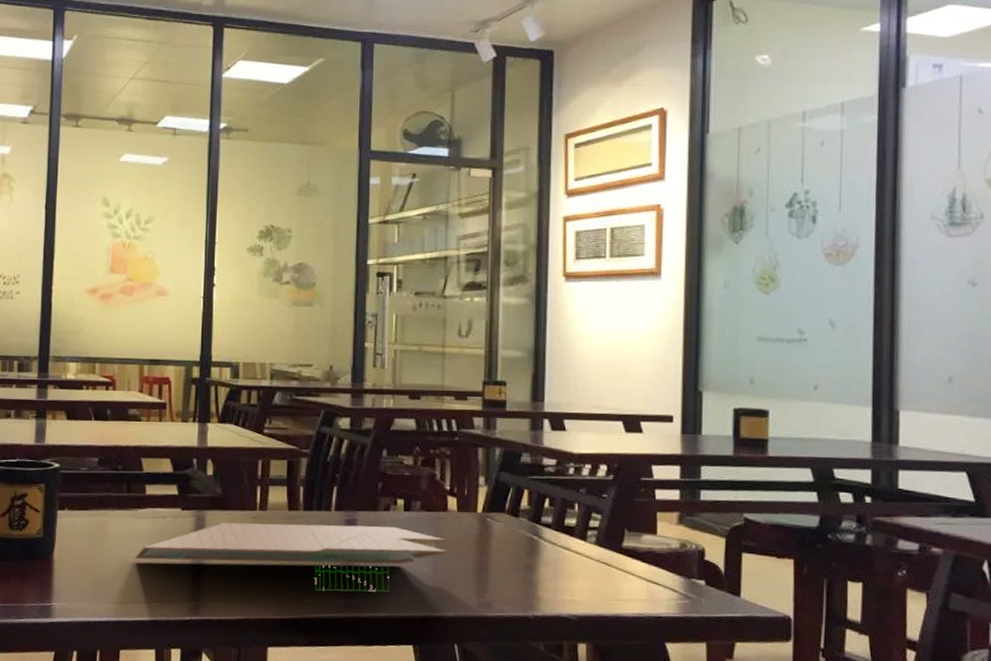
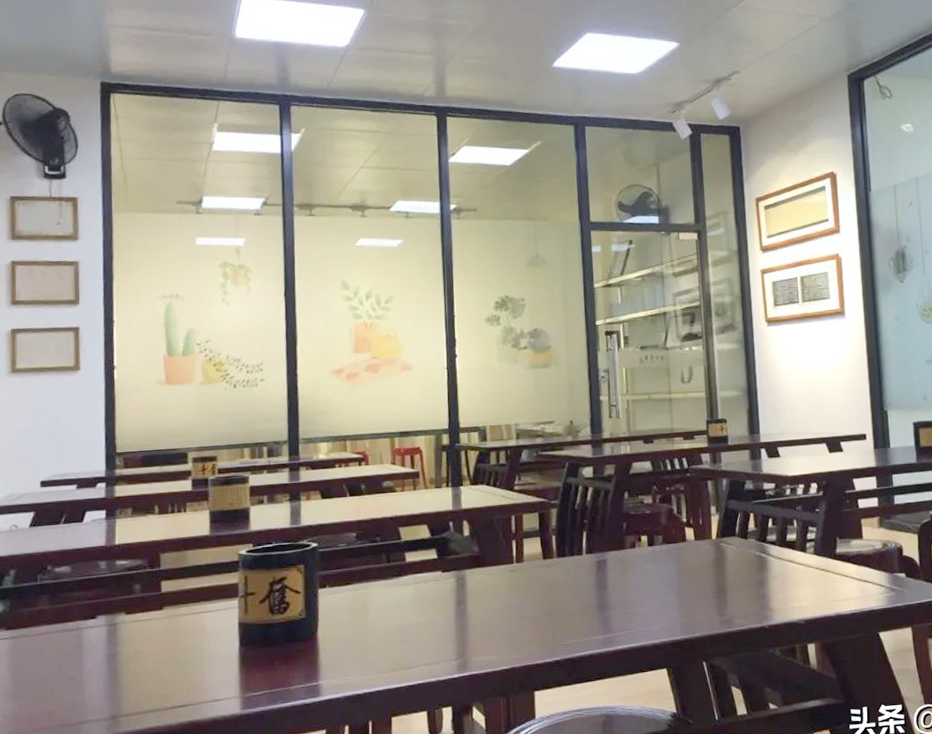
paper sheet: present [135,522,448,592] -> none [400,561,690,631]

